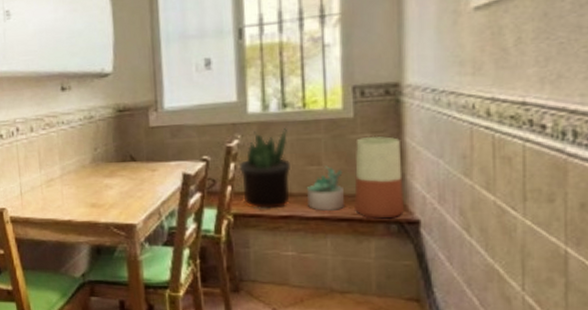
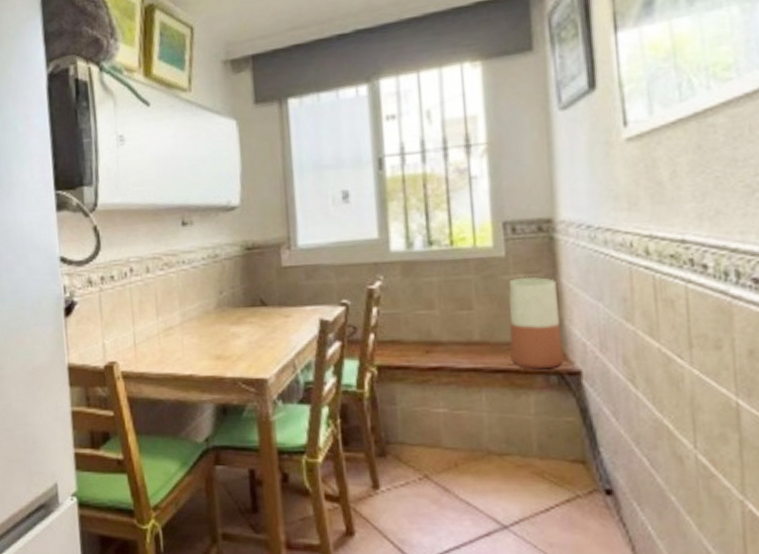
planter: present [239,127,292,208] -> none [382,267,440,359]
succulent plant: present [306,166,344,211] -> none [456,310,499,361]

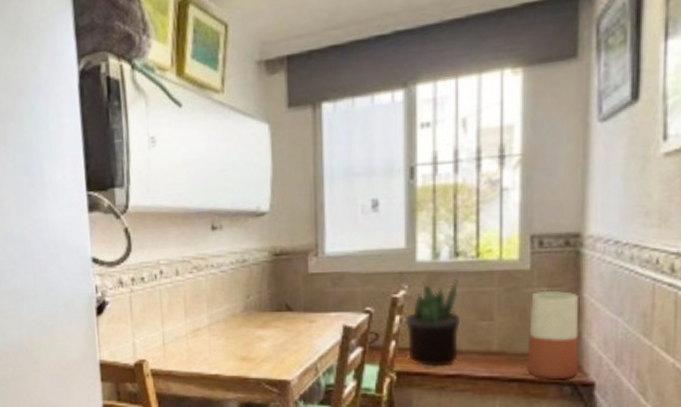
planter: none [382,267,440,359] -> present [404,278,461,366]

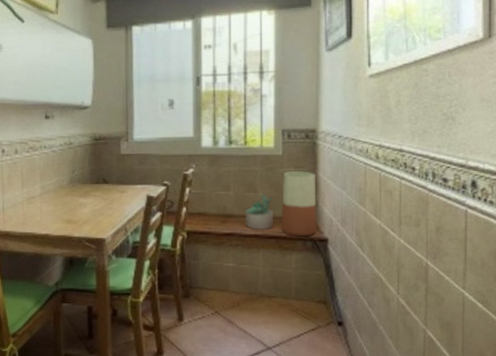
planter: present [404,278,461,366] -> none [193,160,234,227]
succulent plant: none [476,321,516,370] -> present [245,193,273,229]

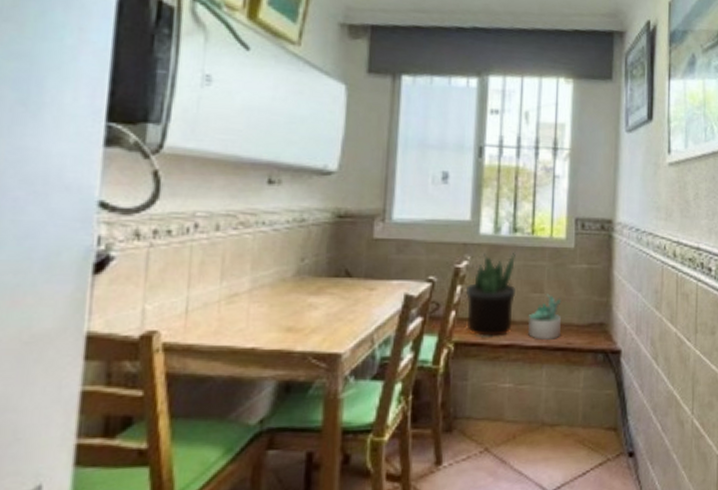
planter: none [193,160,234,227] -> present [465,252,516,336]
vase: present [281,170,317,237] -> none [569,267,610,348]

